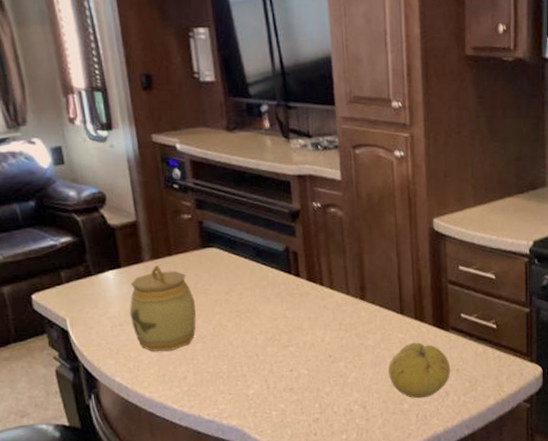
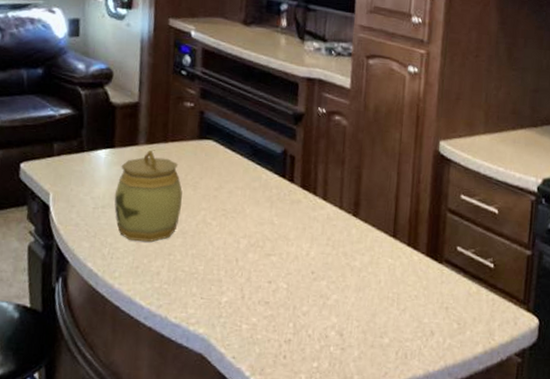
fruit: present [389,342,451,399] -> none [372,270,440,334]

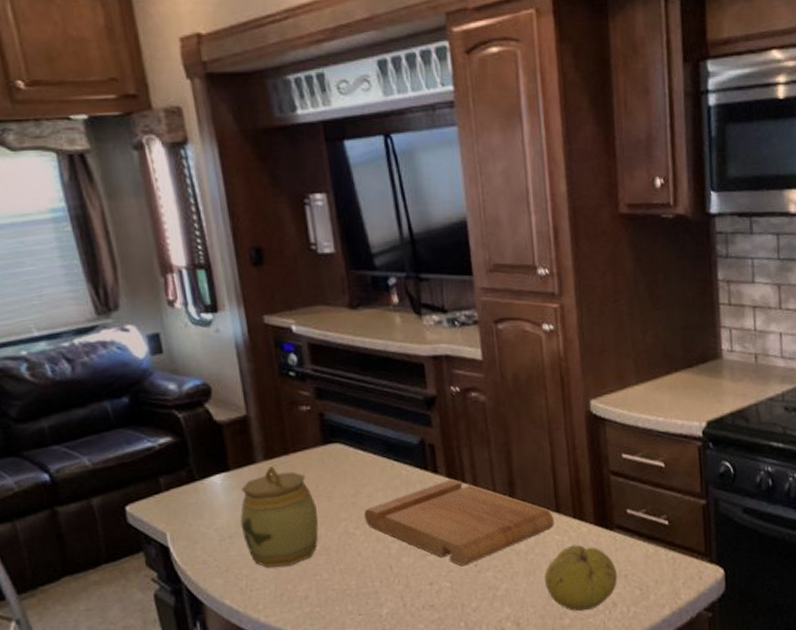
cutting board: none [222,190,390,272] -> present [363,479,554,566]
fruit: none [372,270,440,334] -> present [545,544,618,612]

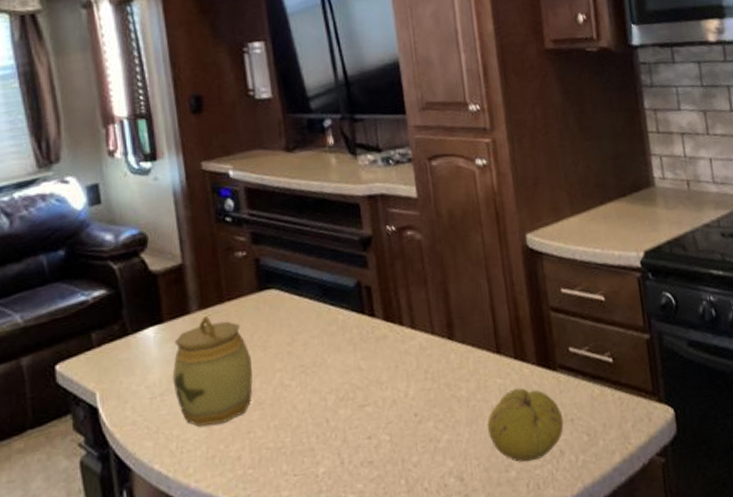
cutting board: present [363,479,554,566] -> none [299,322,496,417]

